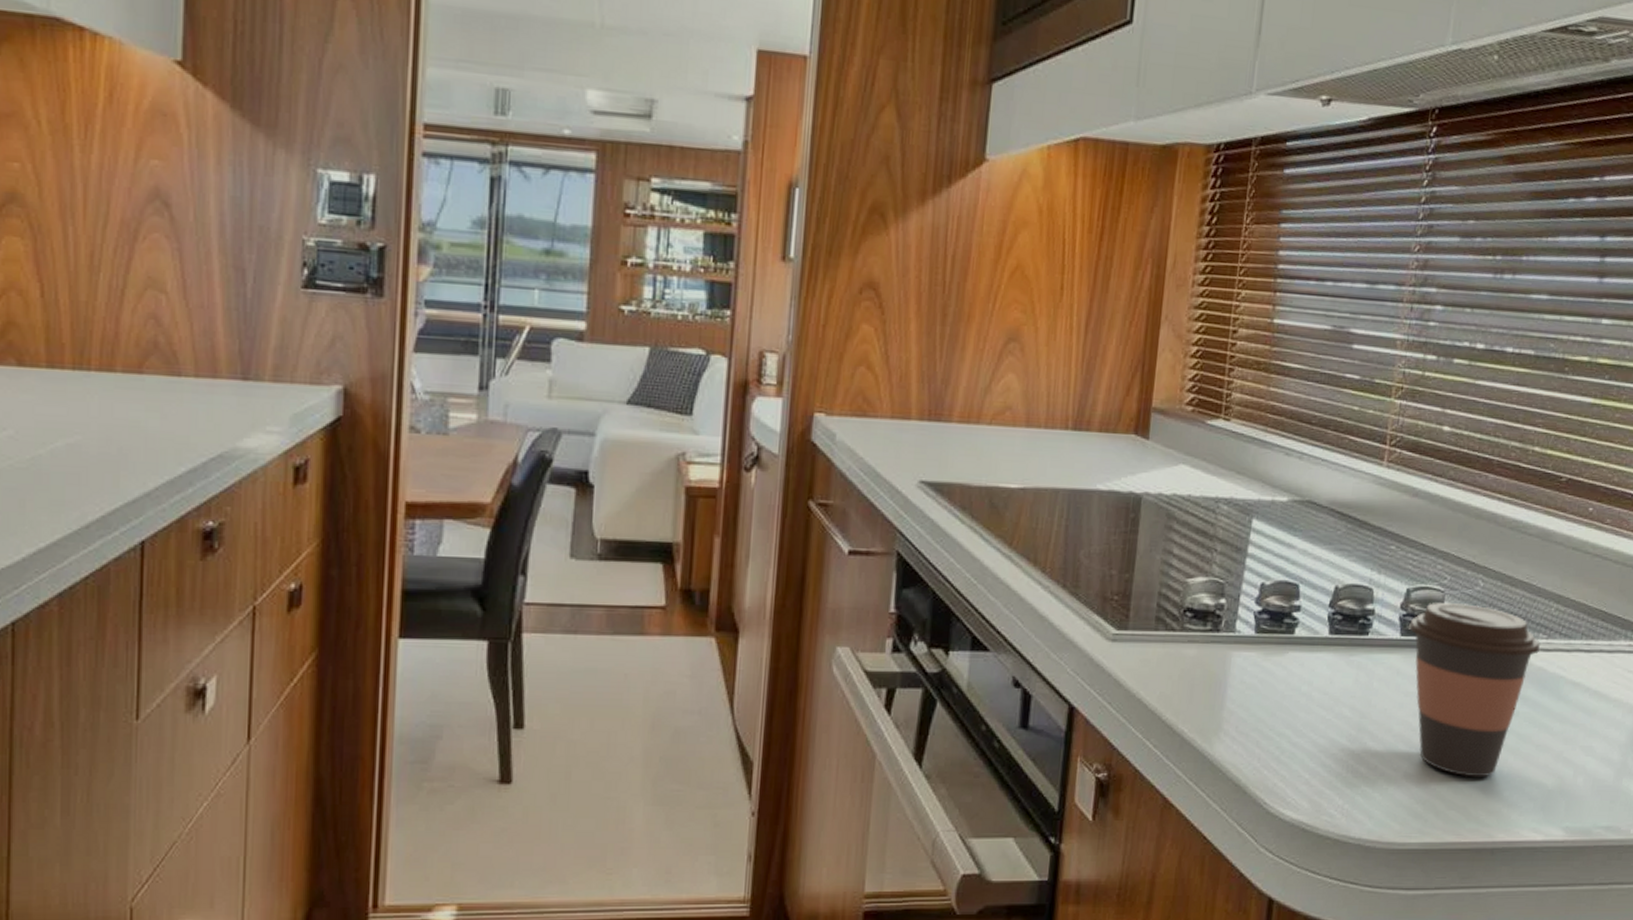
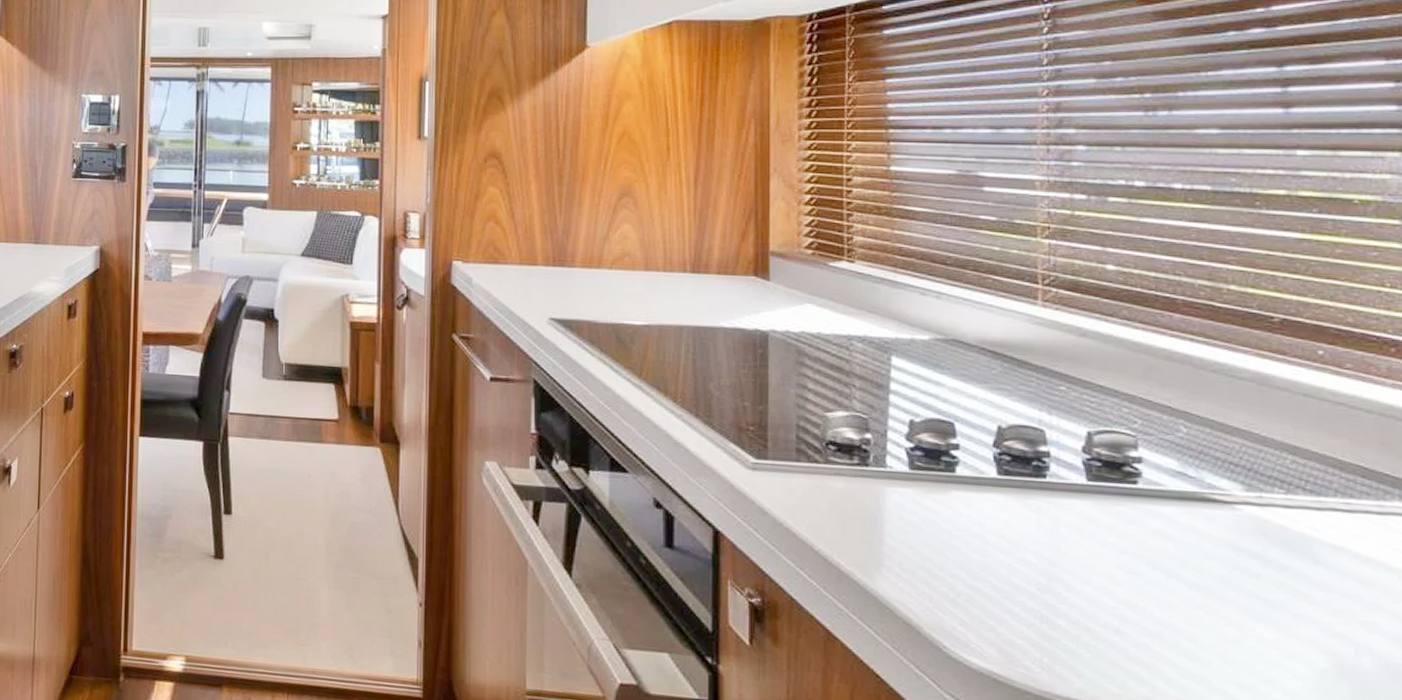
coffee cup: present [1408,603,1541,778] -> none [1095,447,1279,645]

